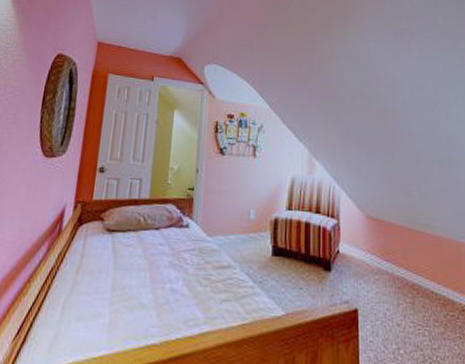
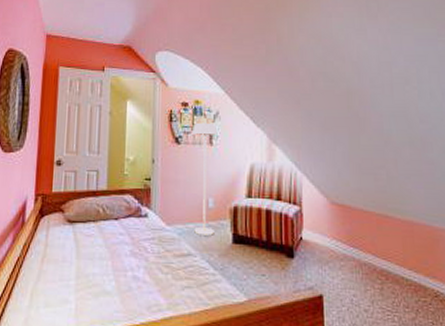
floor lamp: none [235,130,261,247] -> present [192,118,218,236]

